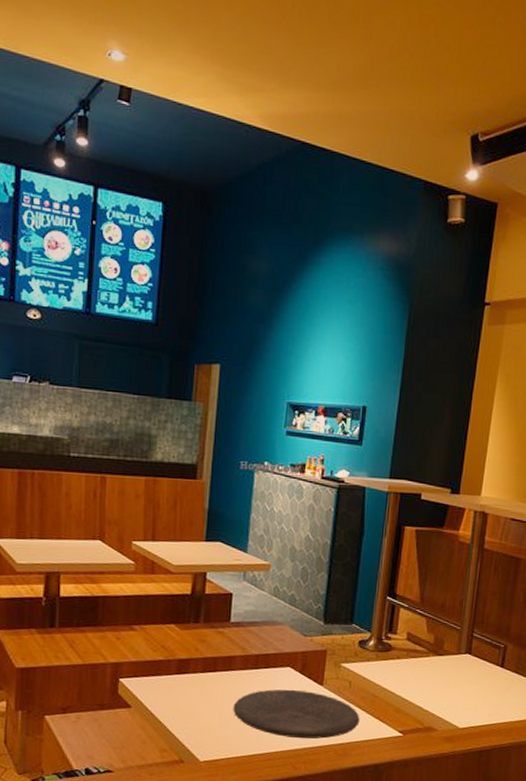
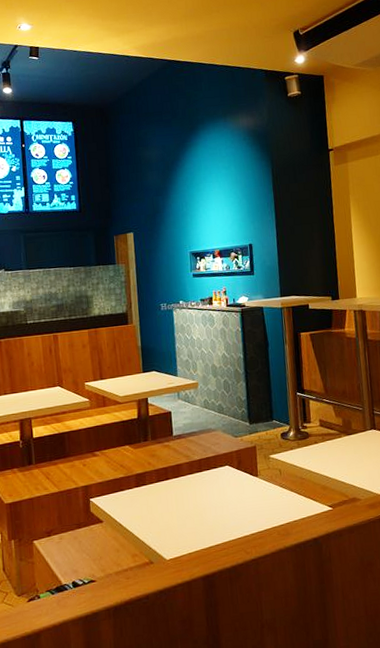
plate: present [233,689,360,739] -> none [186,483,294,527]

